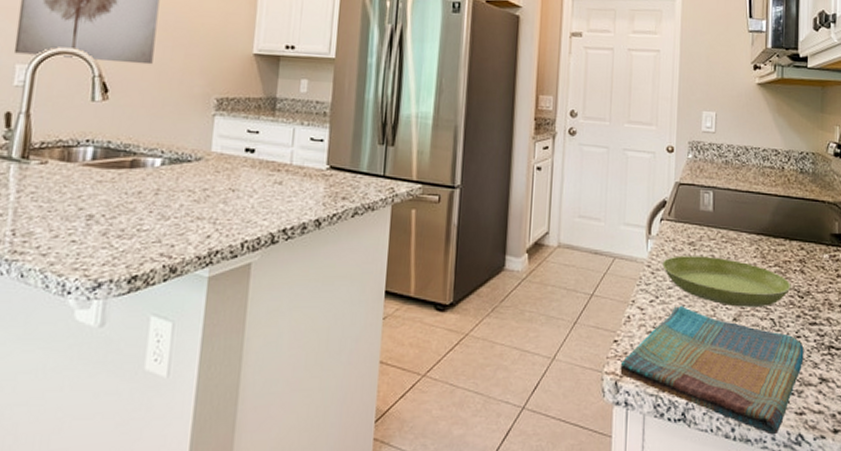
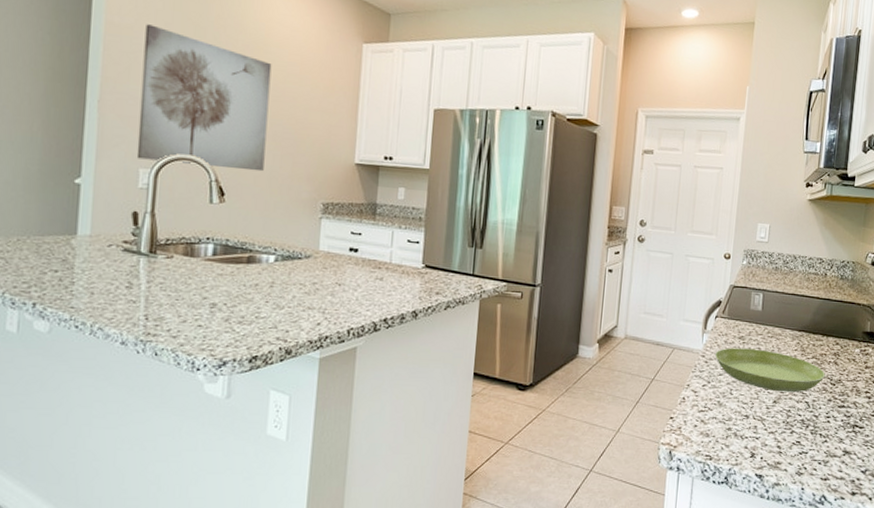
dish towel: present [620,305,804,435] -> none [674,389,832,496]

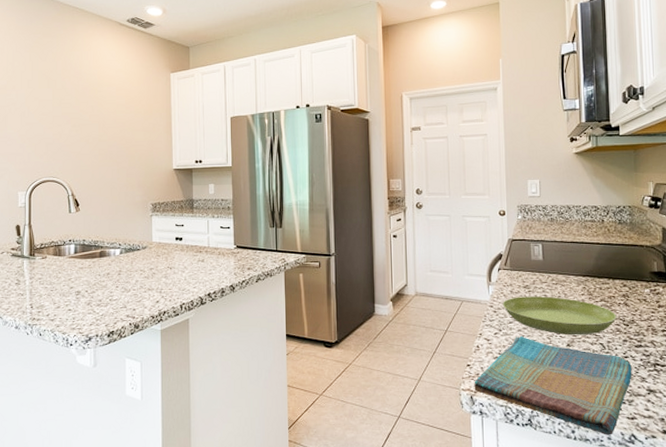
wall art: present [136,24,272,172] -> none [15,83,106,185]
dish towel: none [674,389,832,496] -> present [474,335,632,435]

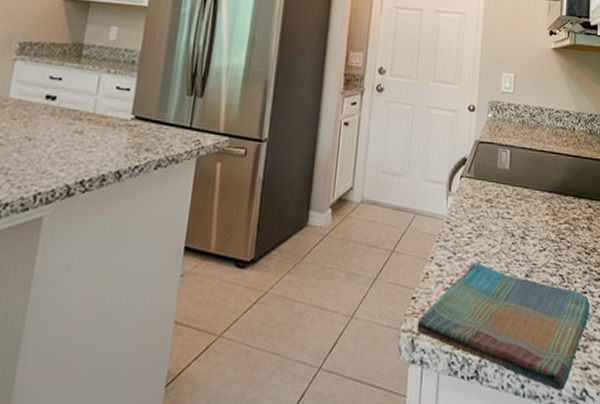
saucer: present [503,296,617,335] -> none [461,212,579,264]

